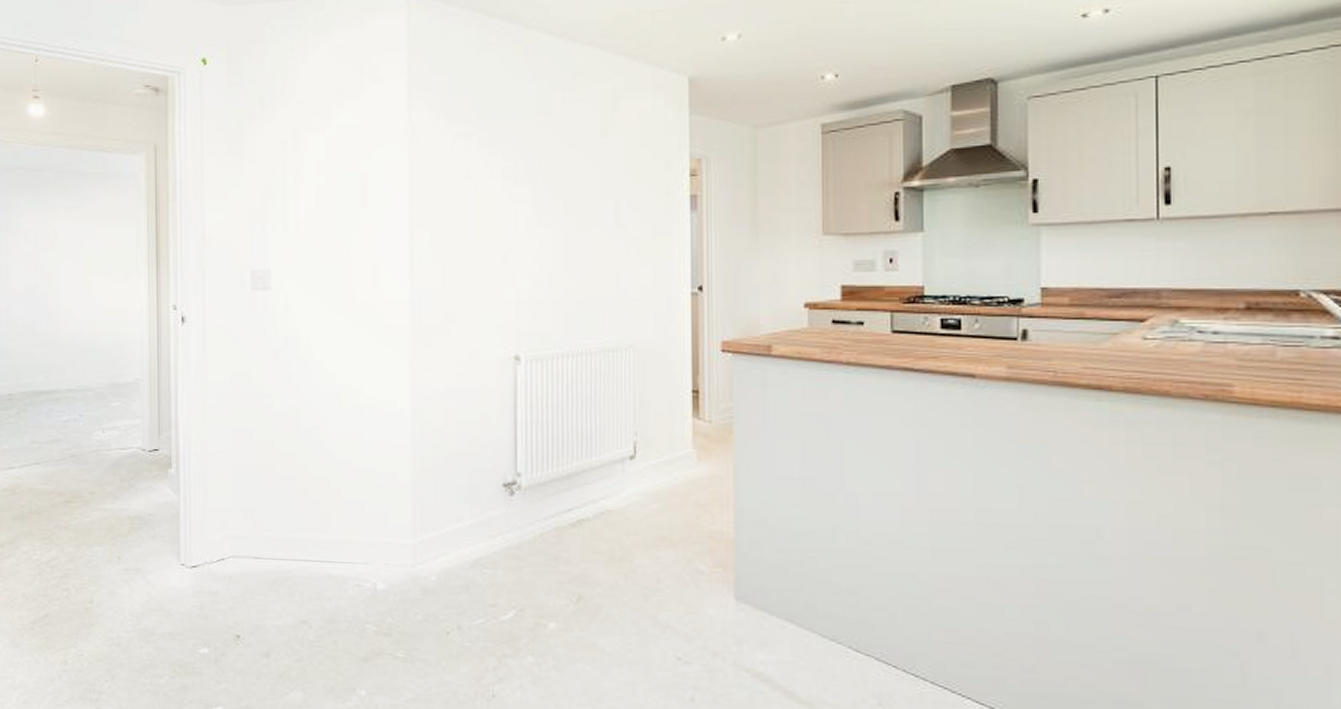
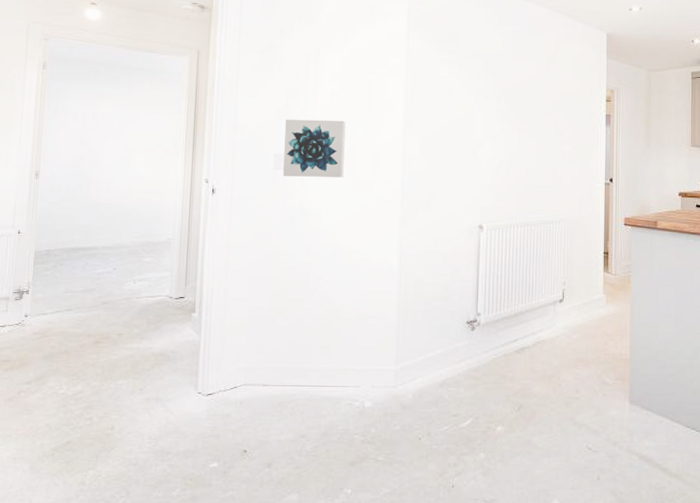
wall art: none [262,223,336,298] -> present [283,119,346,177]

